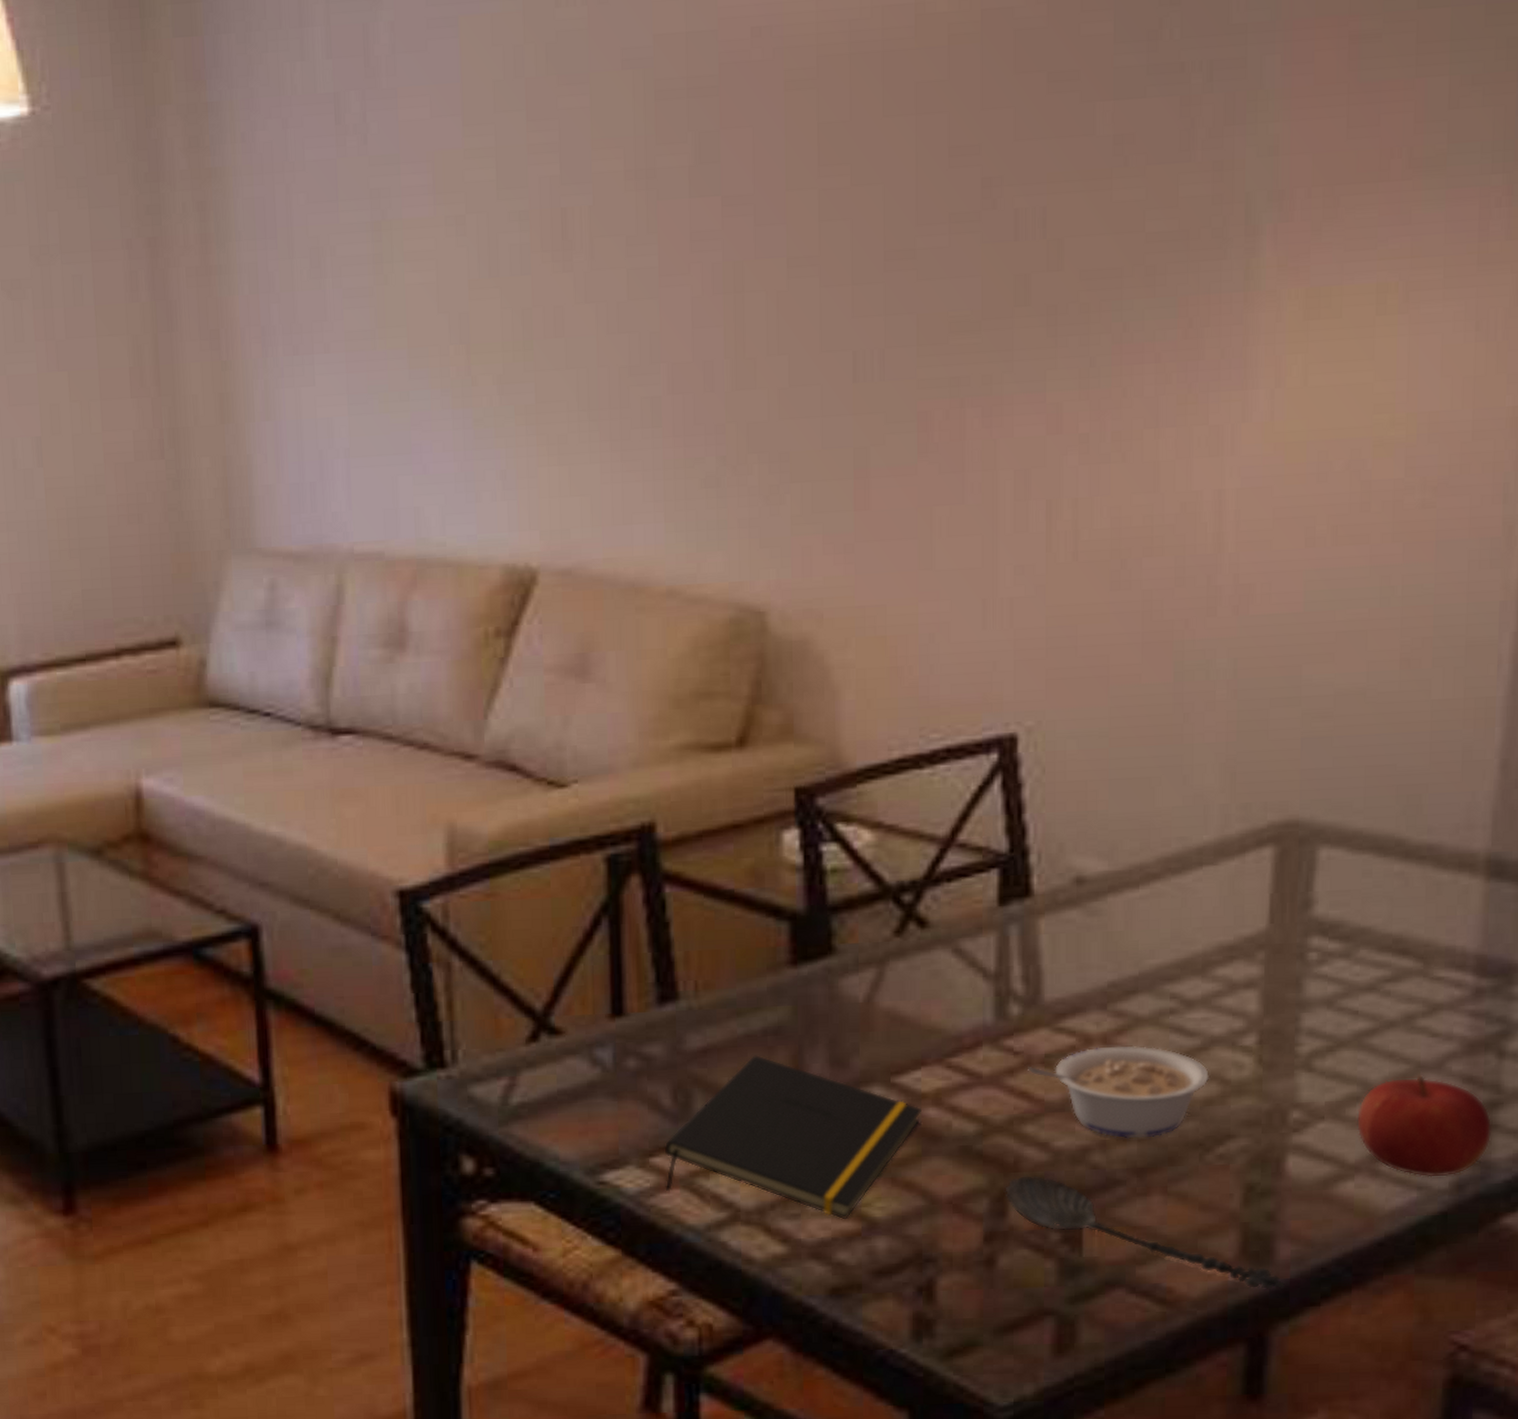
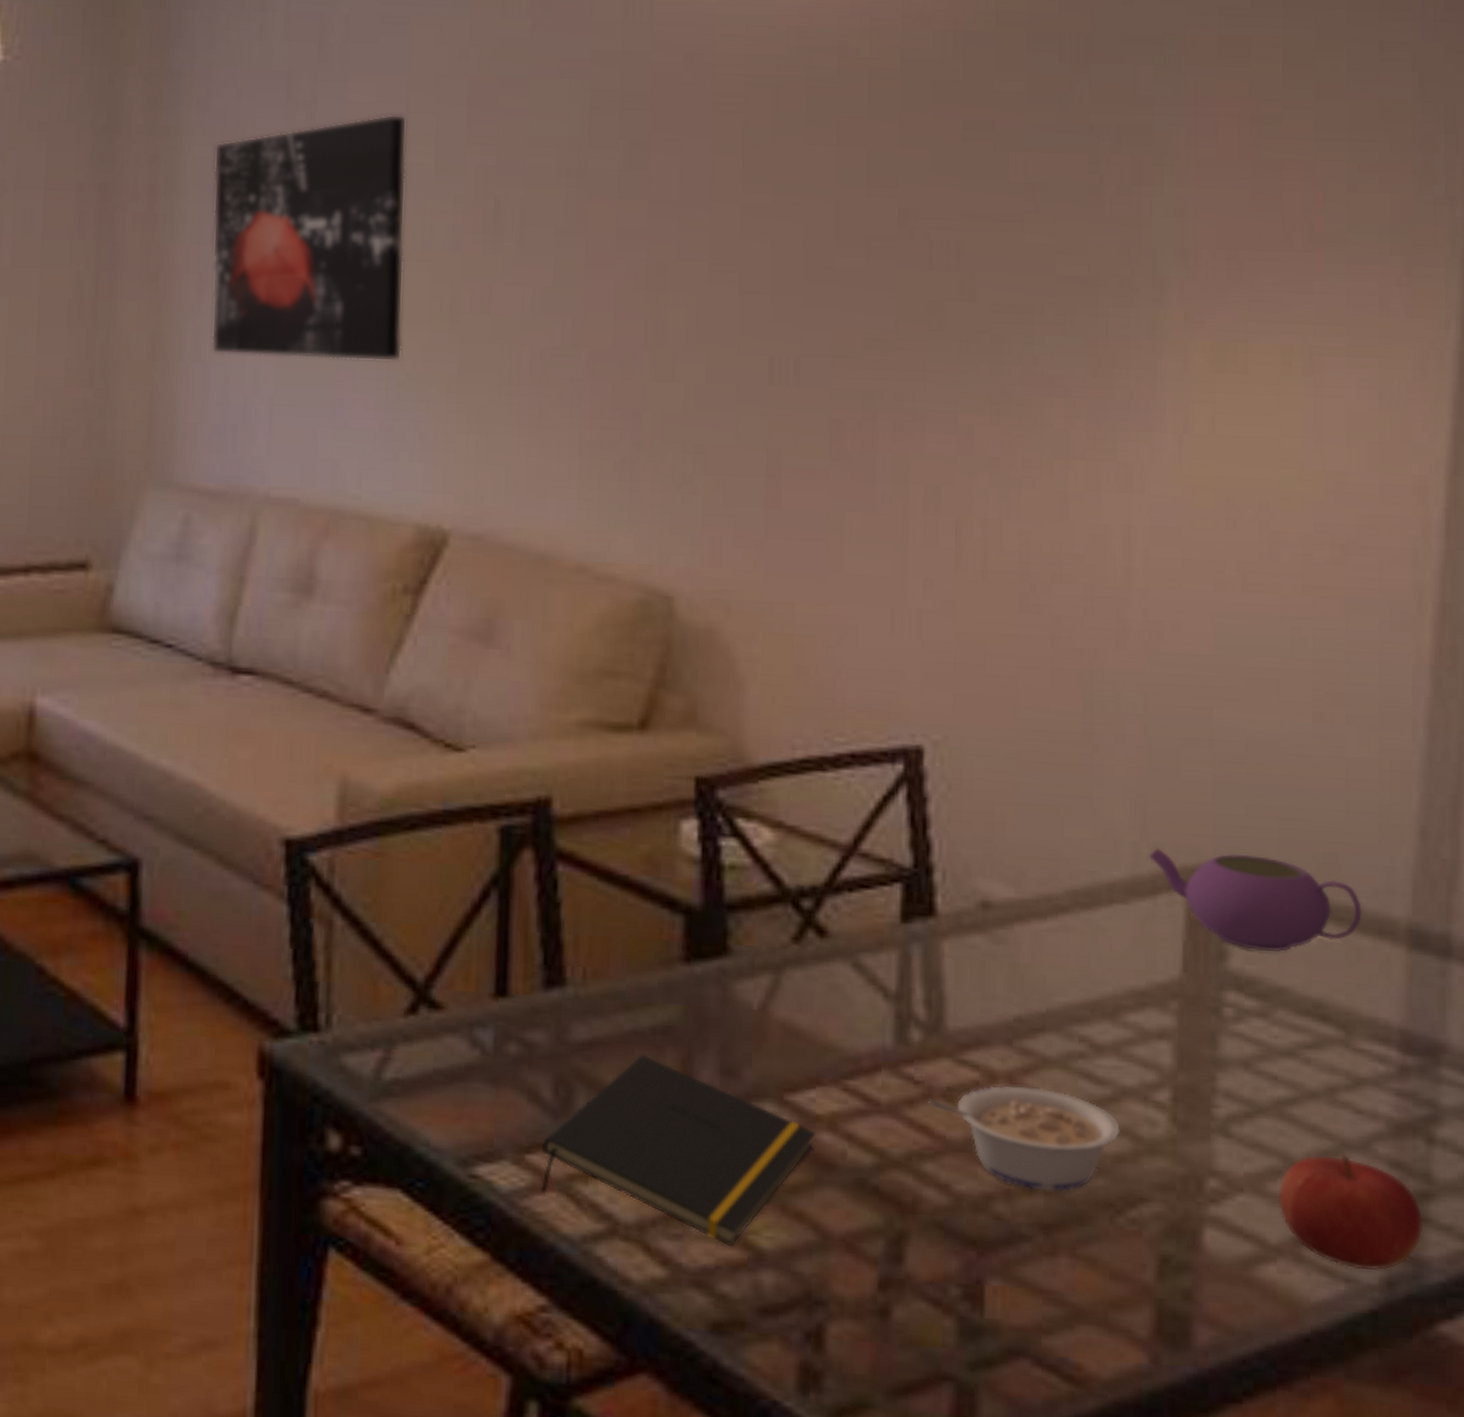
wall art: none [264,128,477,410] -> present [211,114,407,362]
spoon: present [1005,1176,1286,1290] -> none [902,1219,1205,1379]
teapot: none [1238,804,1443,896] -> present [1149,848,1362,953]

